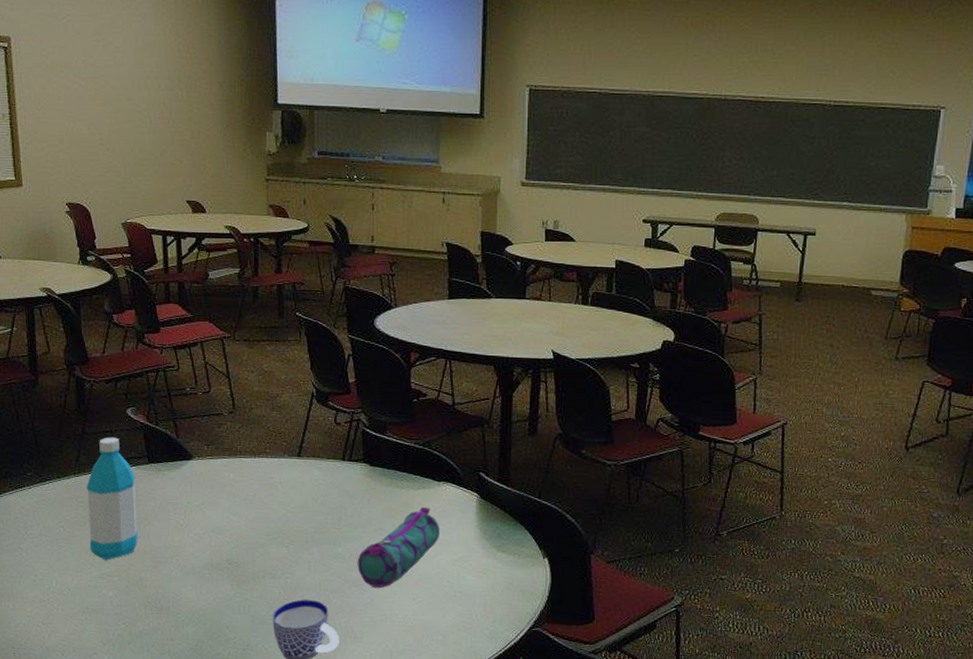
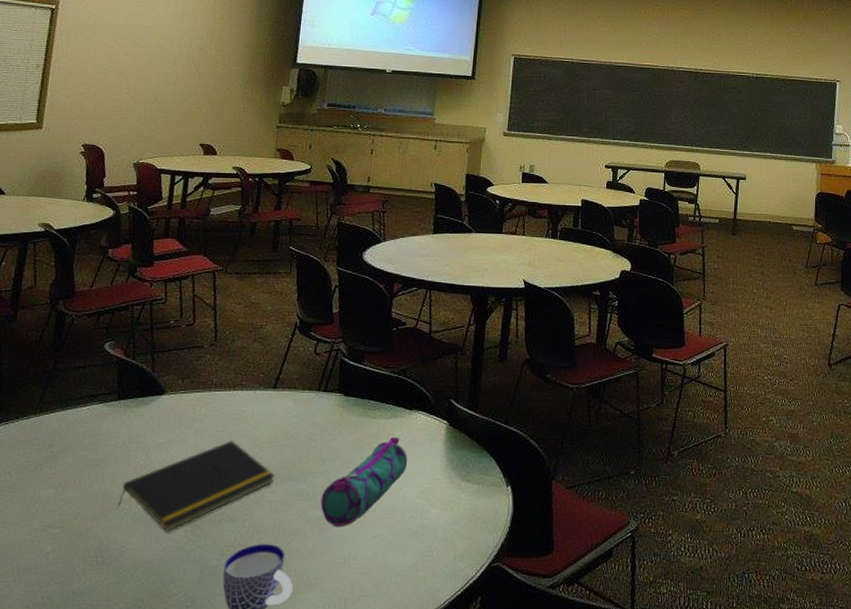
water bottle: present [86,437,138,560] -> none [35,373,101,510]
notepad: none [166,505,310,585] -> present [118,440,275,532]

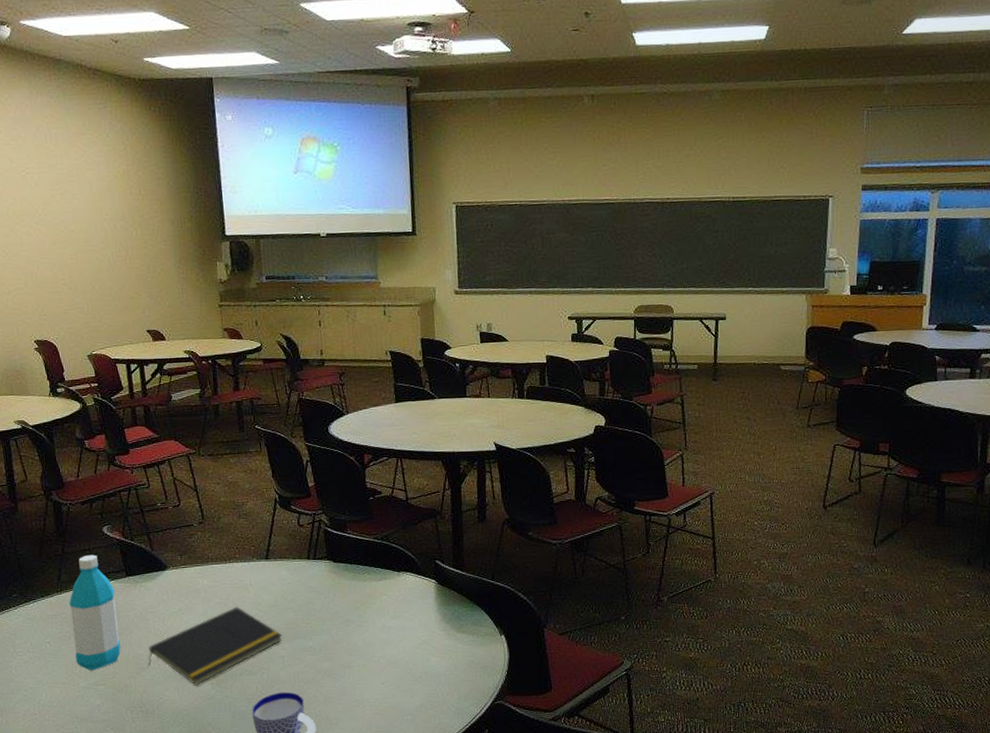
water bottle: none [35,373,101,510] -> present [69,554,121,671]
pencil case: present [320,436,408,528] -> none [327,596,403,677]

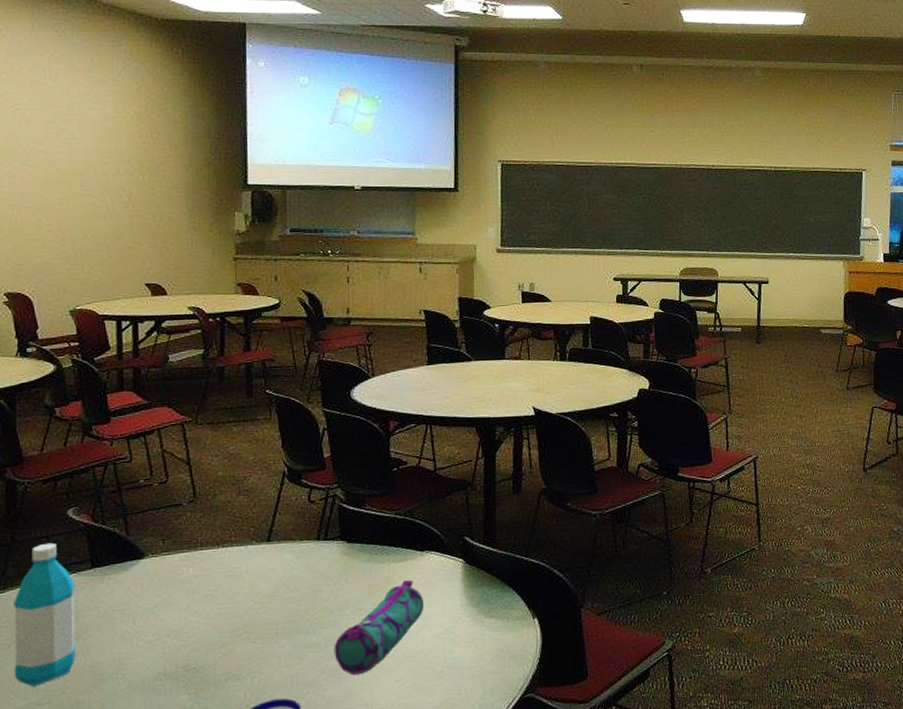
notepad: present [148,607,283,685] -> none [110,599,281,697]
pencil case: none [327,596,403,677] -> present [334,579,425,676]

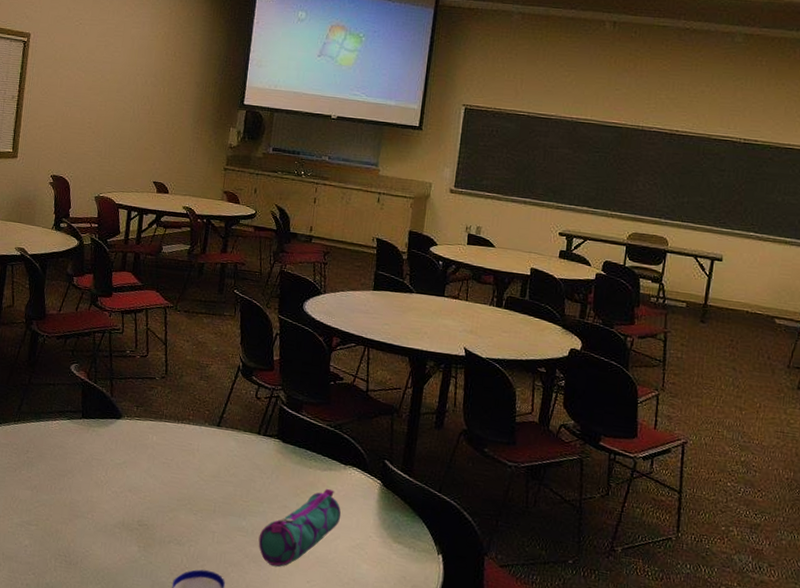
water bottle: present [13,542,76,687] -> none [15,389,68,509]

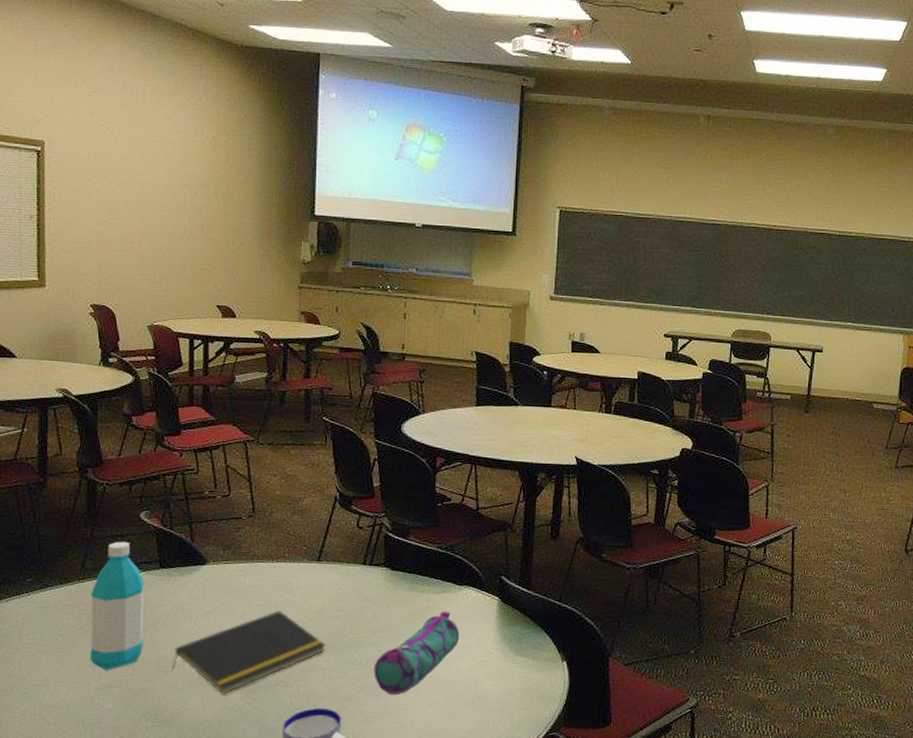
water bottle: none [15,389,68,509] -> present [90,541,145,670]
notepad: none [82,470,218,545] -> present [172,610,326,694]

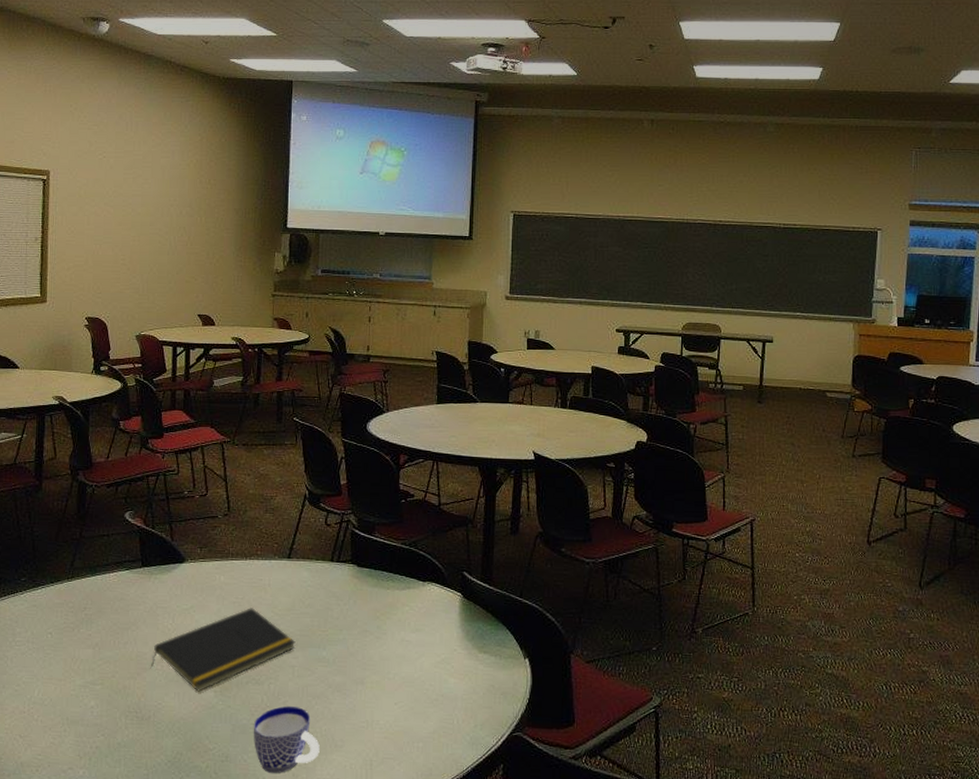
water bottle: present [90,541,145,670] -> none [75,541,128,668]
pencil case: present [373,611,460,695] -> none [341,607,424,693]

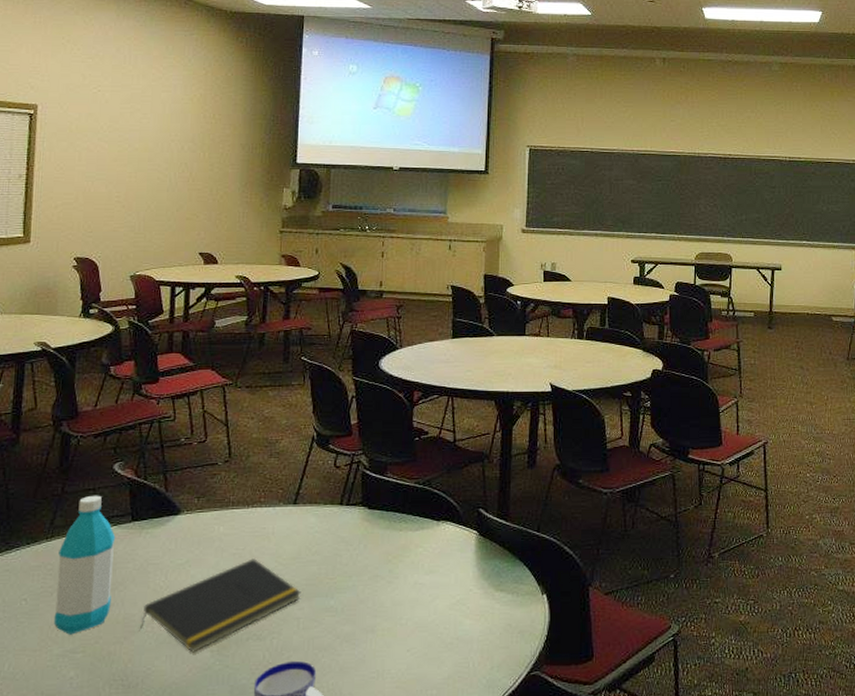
water bottle: none [75,541,128,668] -> present [53,495,116,635]

